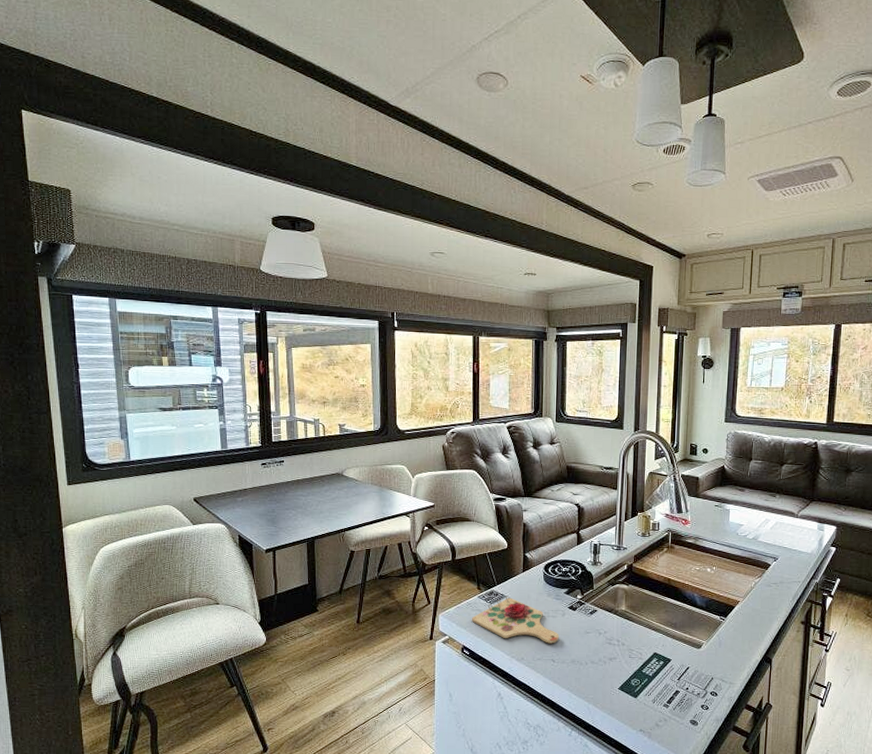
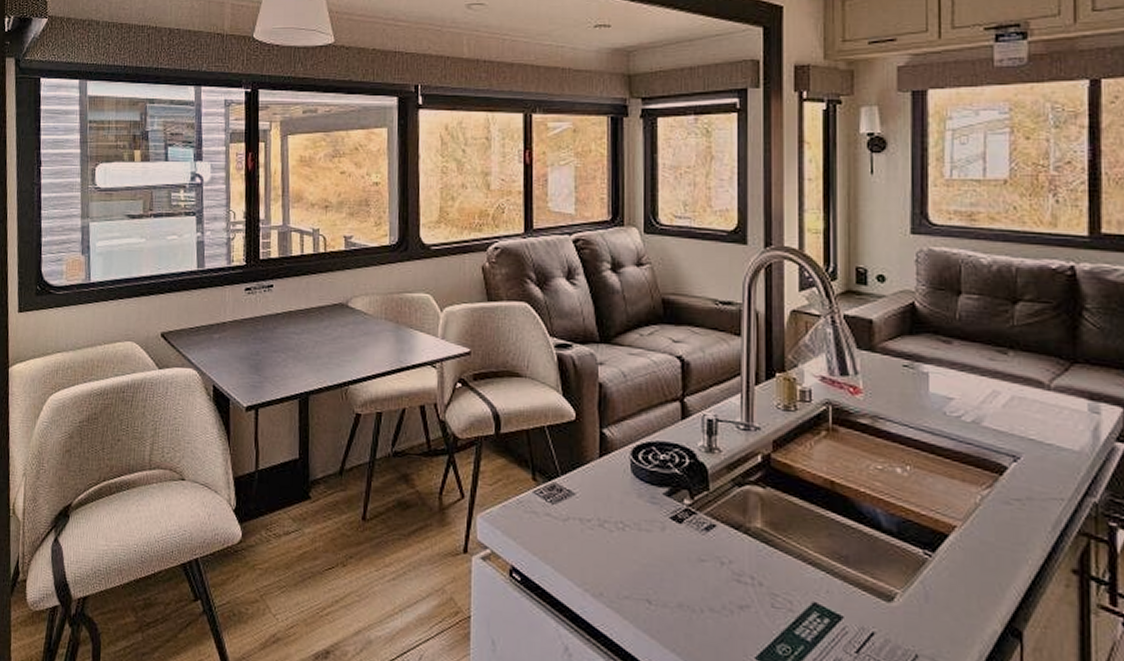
cutting board: present [472,596,559,644] -> none [524,493,657,574]

